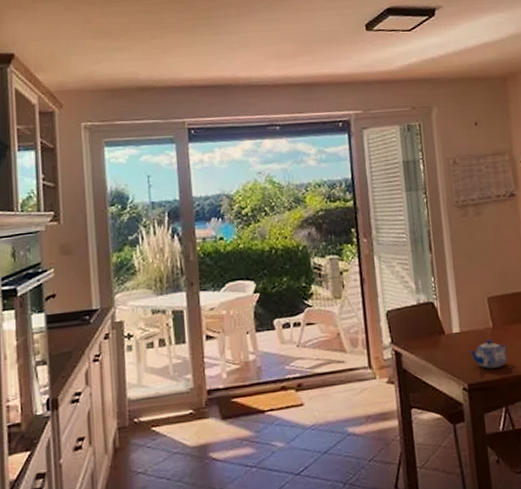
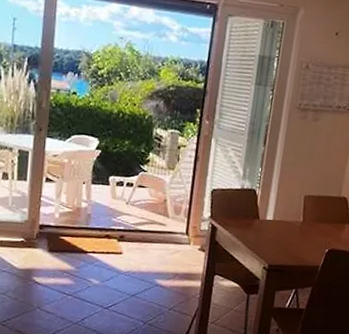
teapot: present [469,339,508,369] -> none [276,231,311,256]

